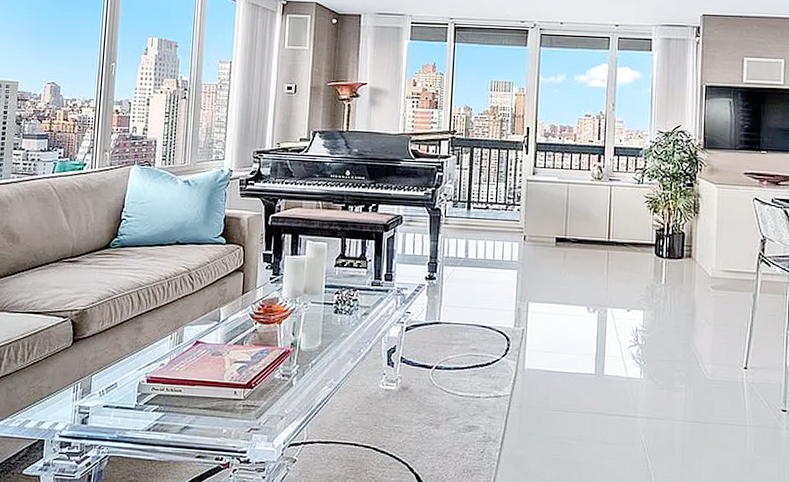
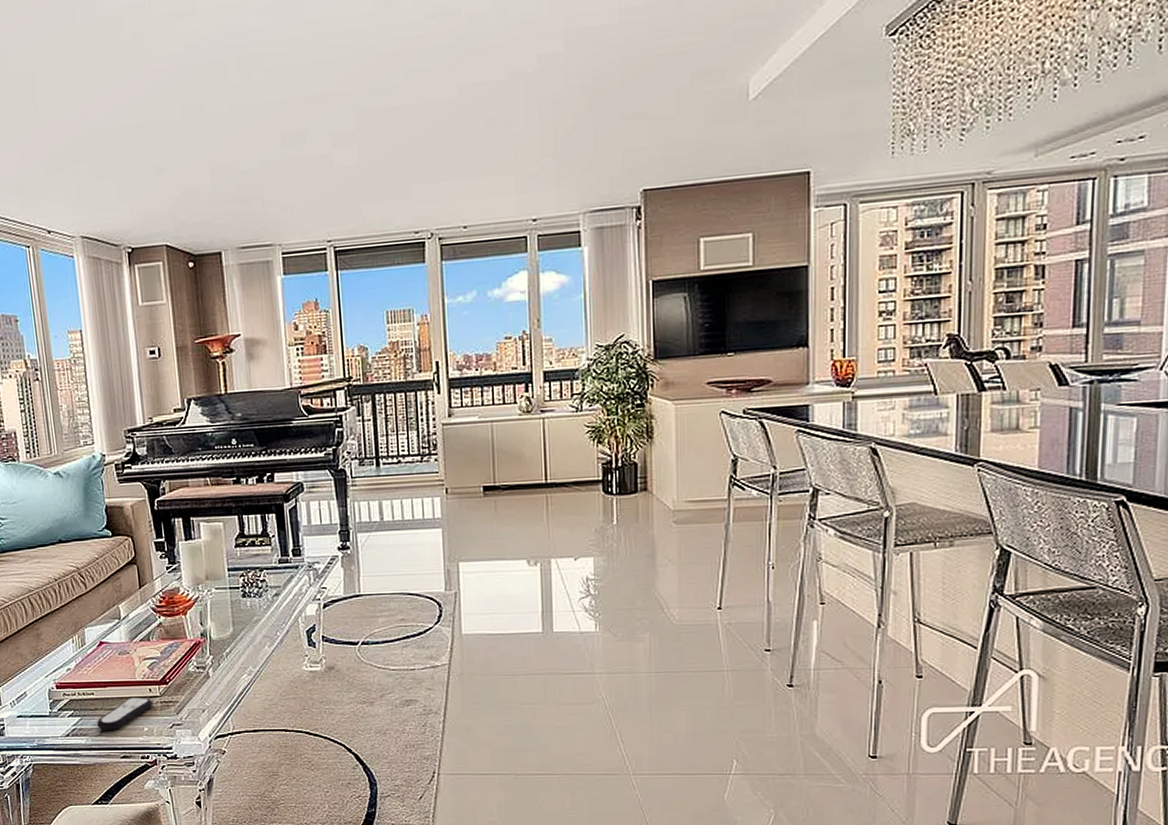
remote control: none [179,397,236,430] -> present [97,696,153,731]

